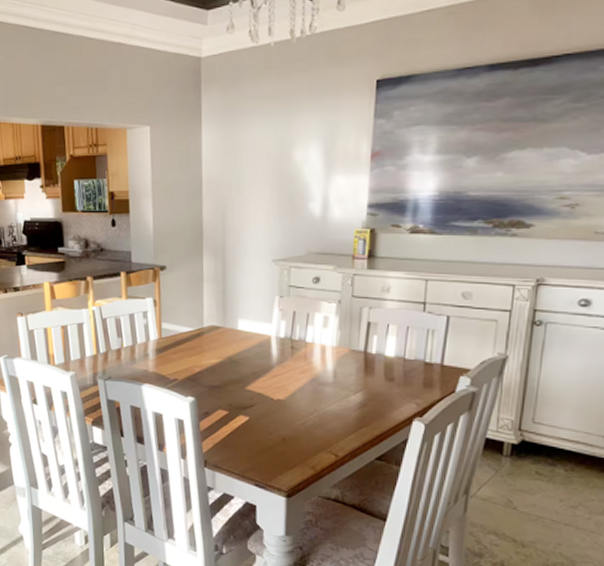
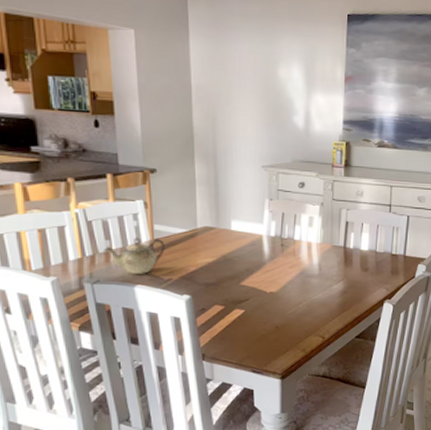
teapot: none [115,335,172,373] -> present [102,237,165,274]

